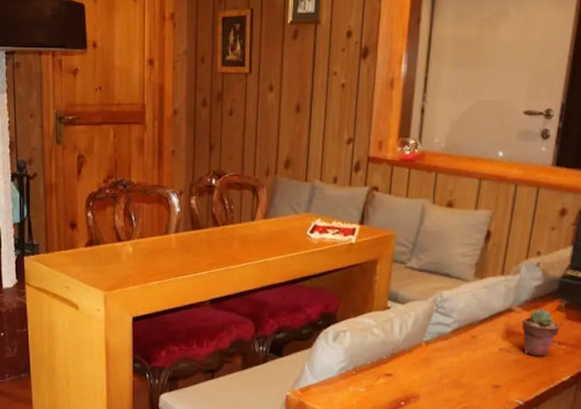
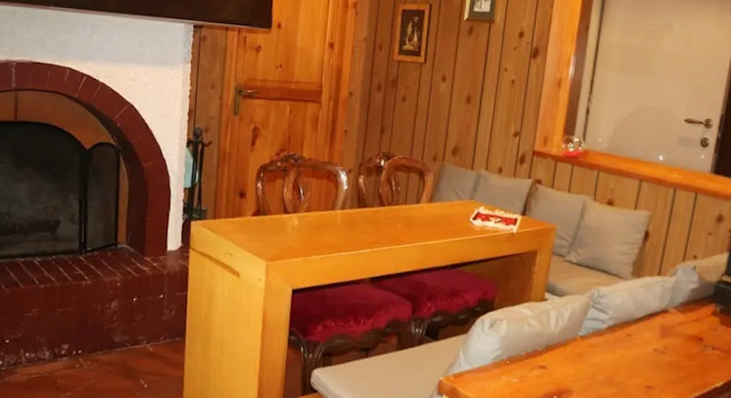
potted succulent: present [521,308,560,357] -> none [676,312,714,361]

